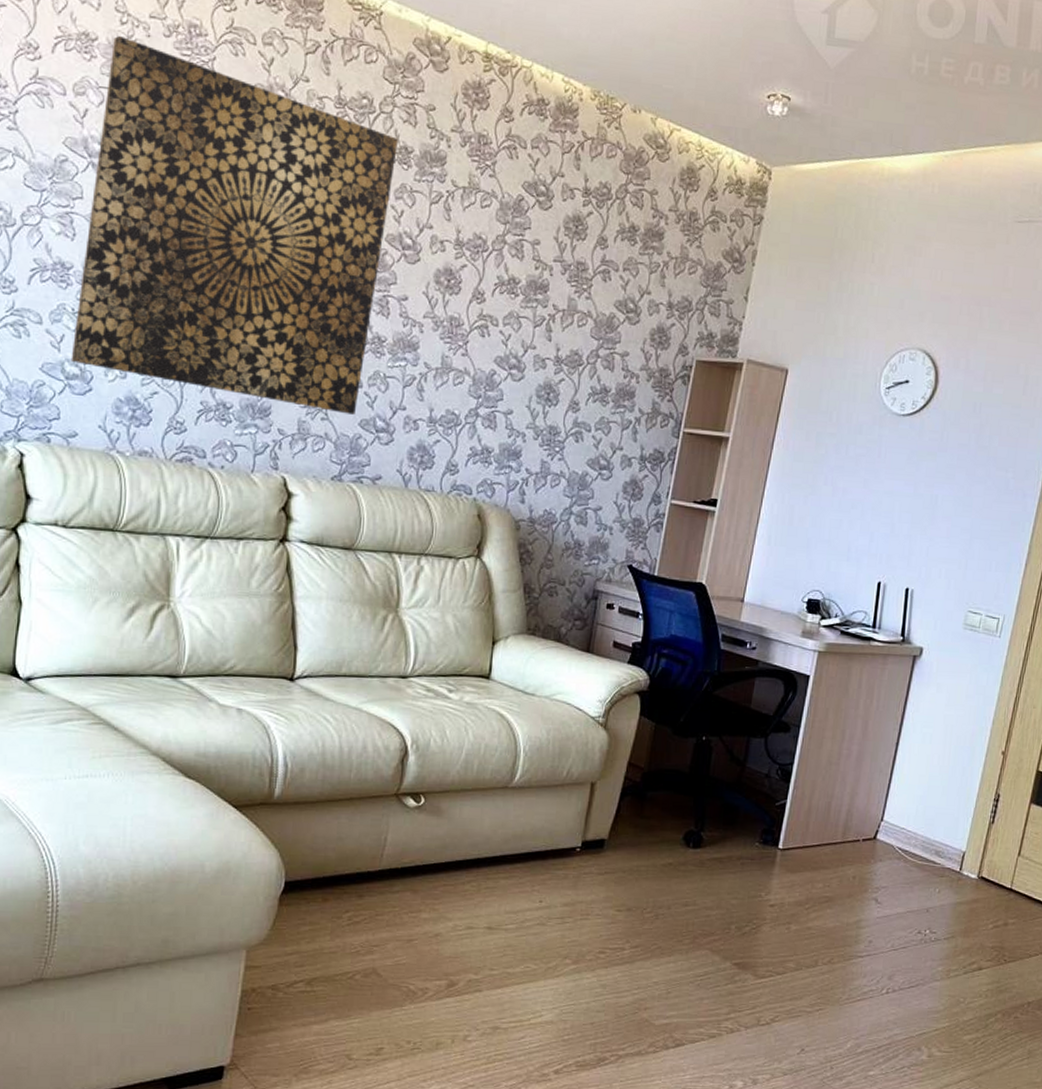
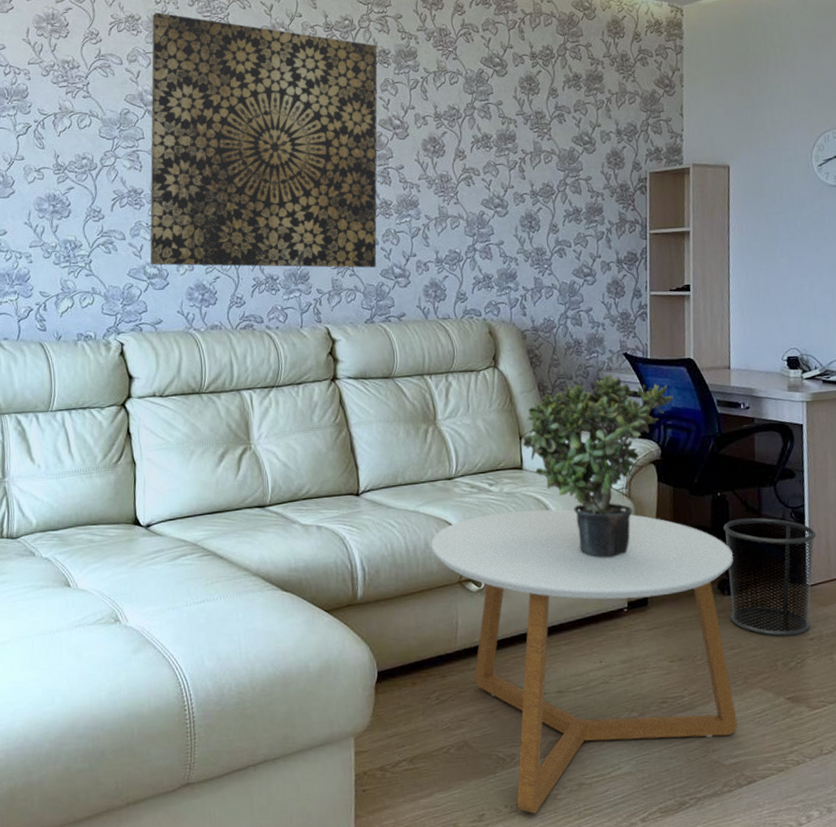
coffee table: none [369,723,706,1054] -> present [431,509,738,814]
potted plant: none [494,583,675,791] -> present [522,372,673,558]
waste bin: none [690,768,800,899] -> present [723,517,817,637]

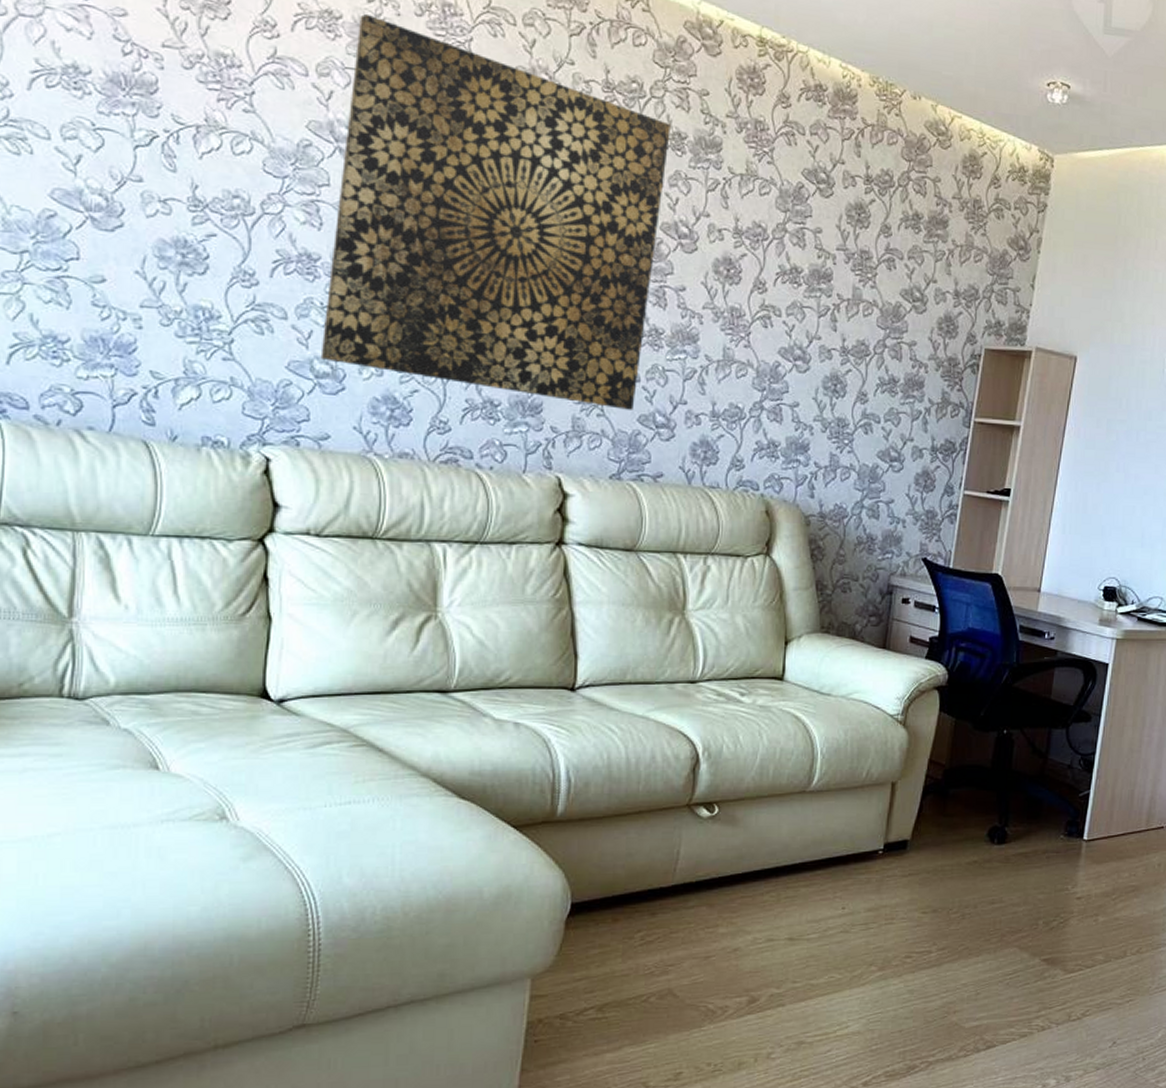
coffee table: present [431,509,738,814] -> none [658,728,1010,1074]
potted plant: present [522,372,673,558] -> none [787,577,972,791]
waste bin: present [723,517,817,637] -> none [996,761,1103,893]

